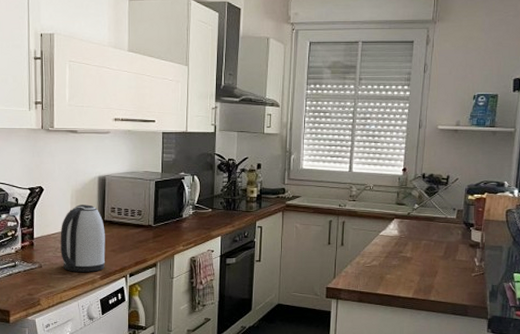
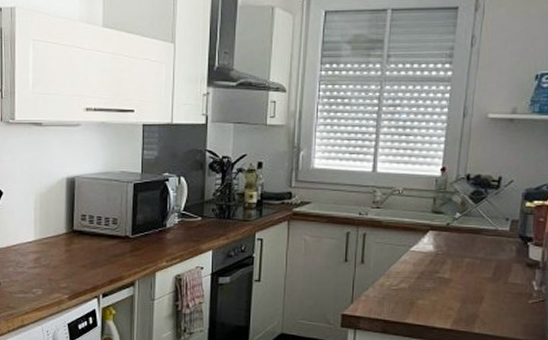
kettle: present [60,204,106,272] -> none [22,211,75,291]

